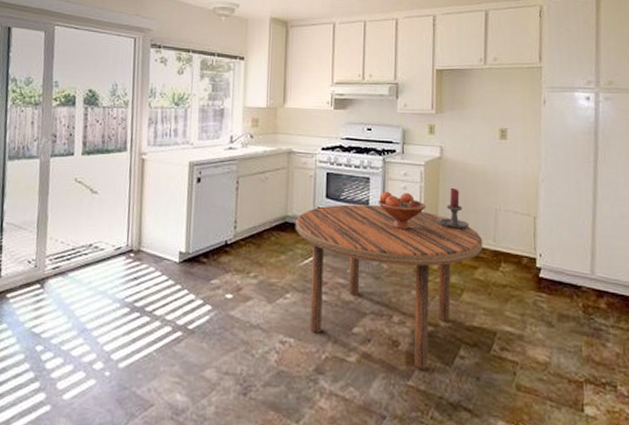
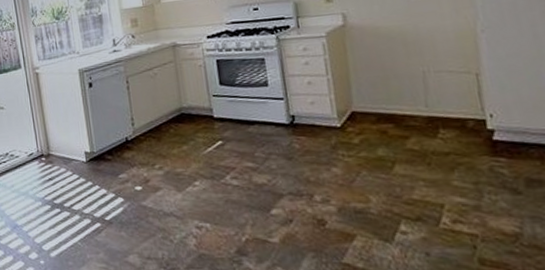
dining table: present [295,204,483,369] -> none [191,85,413,247]
fruit bowl: present [378,191,427,230] -> none [277,68,336,108]
candle holder: present [436,188,469,230] -> none [349,55,392,99]

